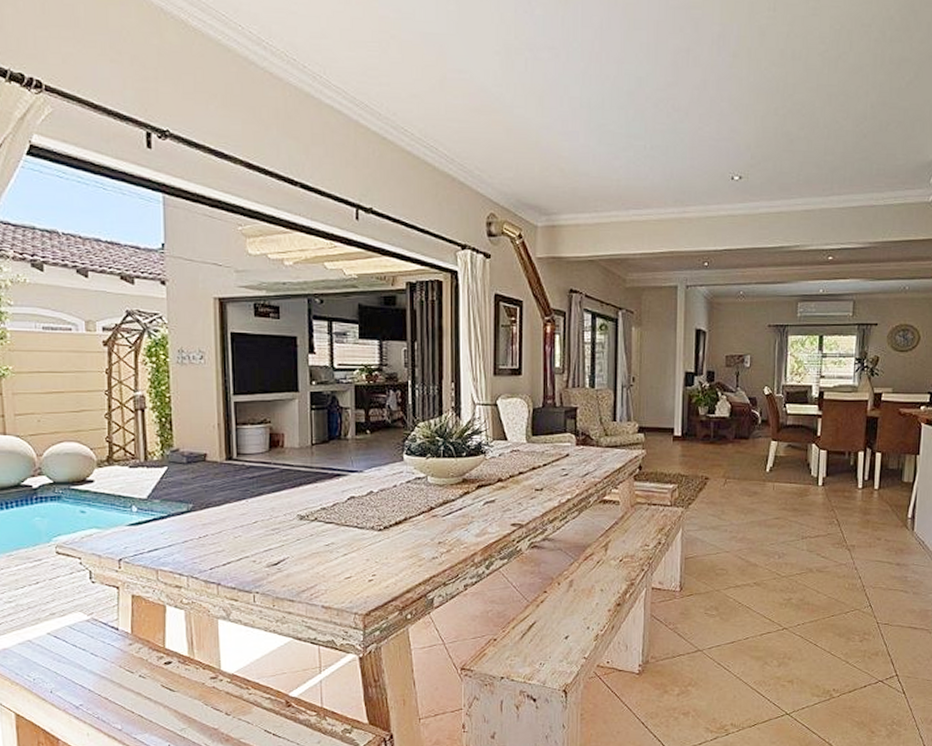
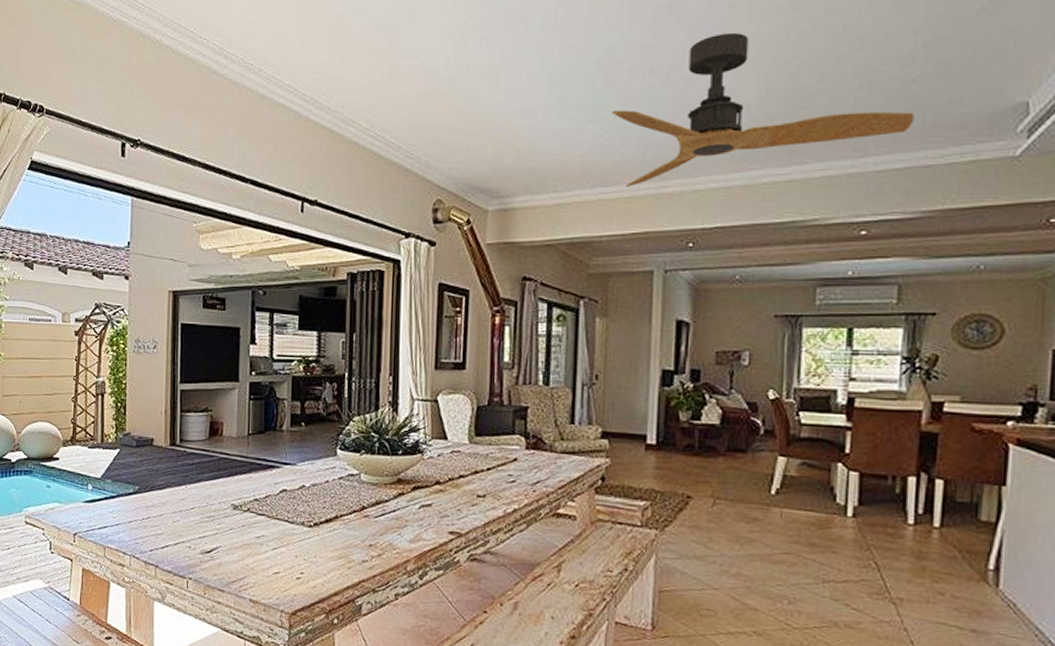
ceiling fan: none [642,79,865,211] -> present [611,32,914,187]

